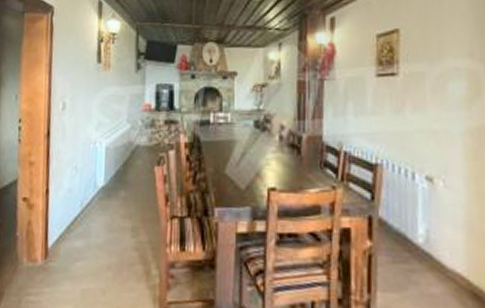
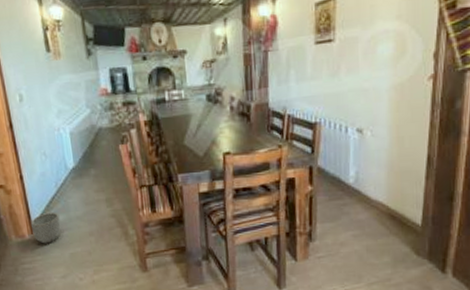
planter: none [46,235,79,274] -> present [31,212,61,244]

